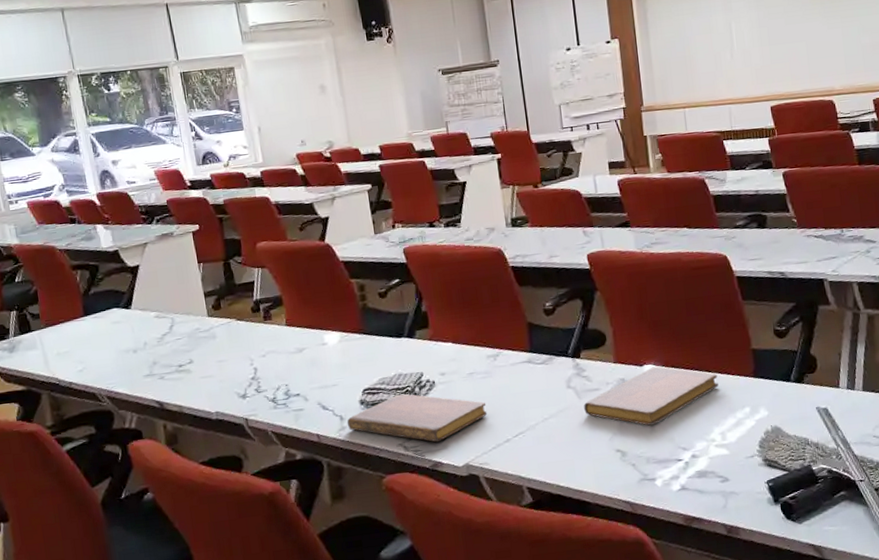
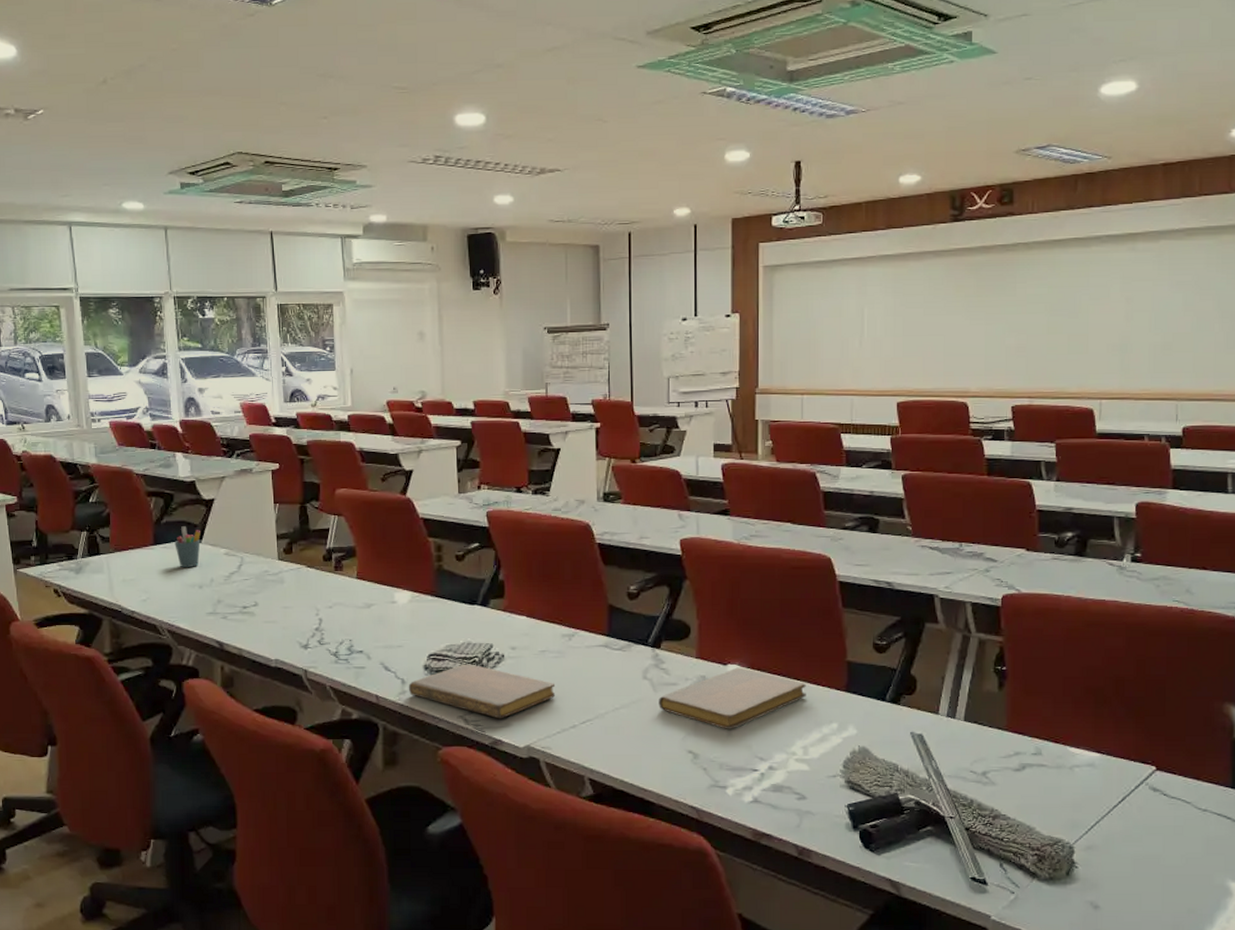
pen holder: none [104,295,131,335] -> present [174,526,201,567]

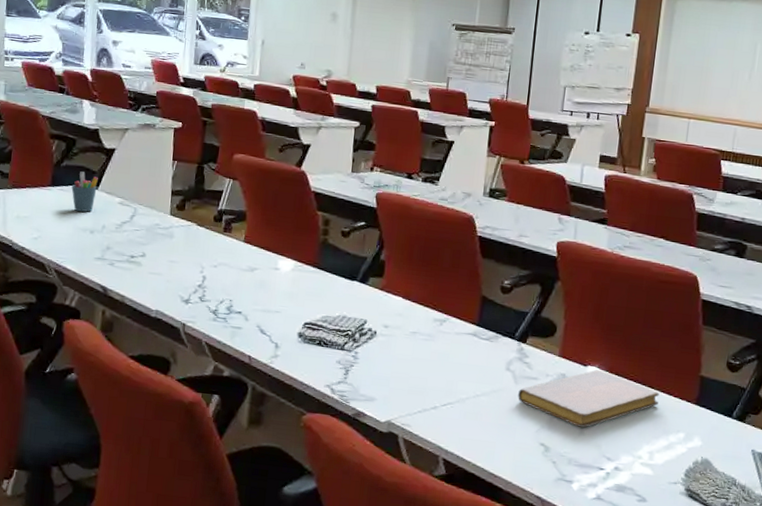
notebook: present [409,664,556,719] -> none [281,336,422,393]

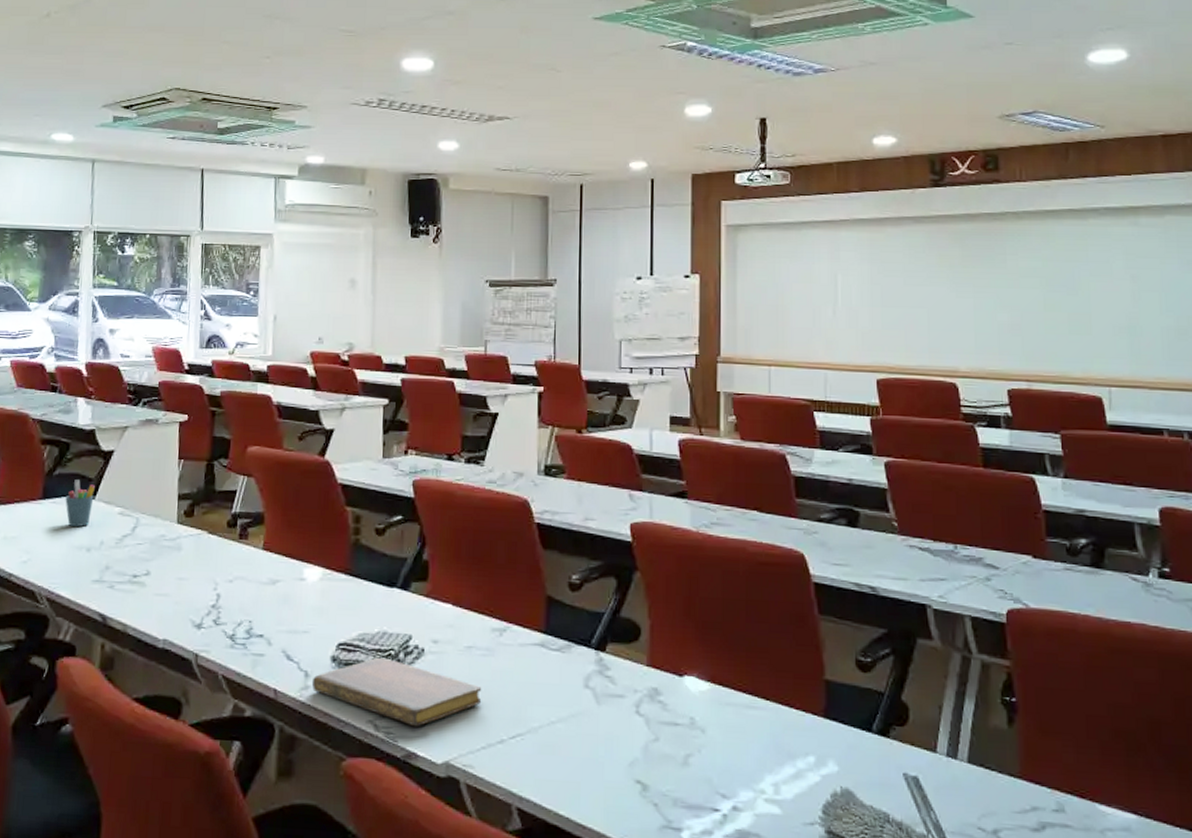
notebook: none [281,336,422,393] -> present [312,657,482,727]
notebook: present [518,369,660,428] -> none [602,680,777,756]

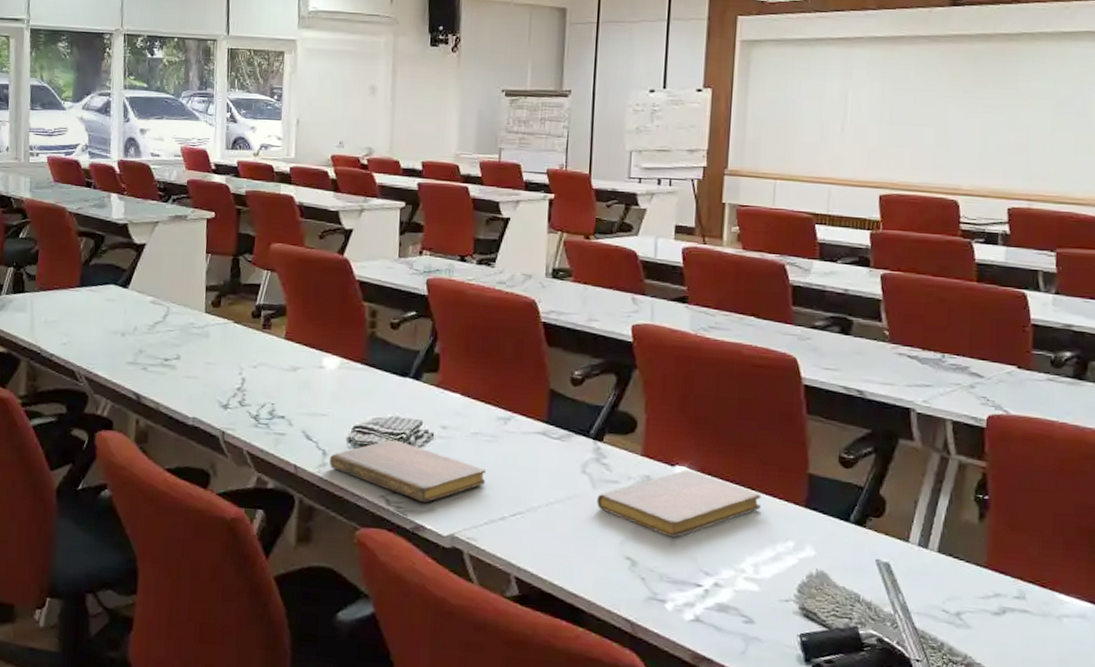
pen holder: present [65,480,95,527] -> none [101,270,128,313]
notebook: none [602,680,777,756] -> present [597,469,761,538]

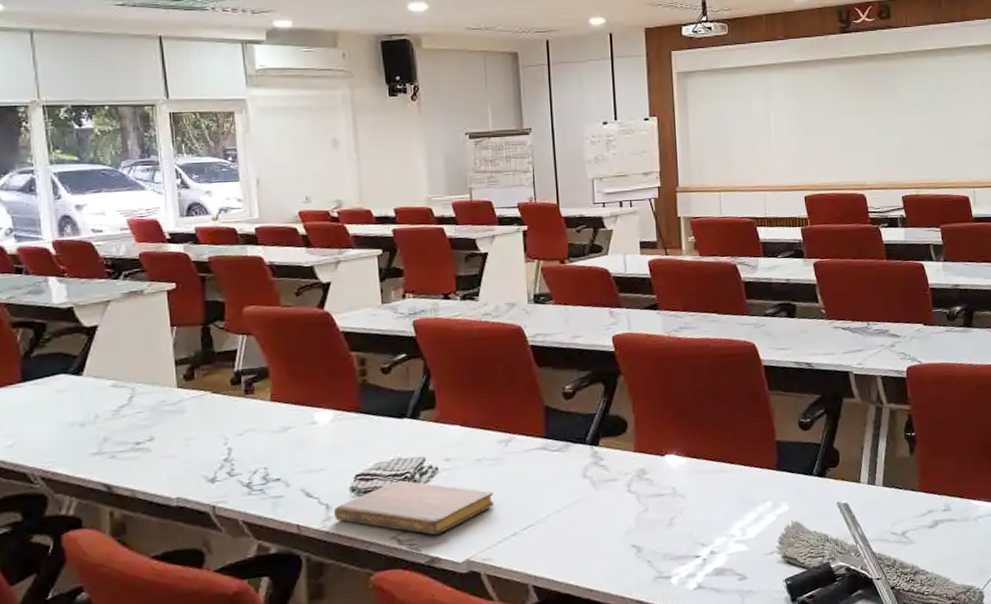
notebook: present [597,469,761,538] -> none [600,456,741,520]

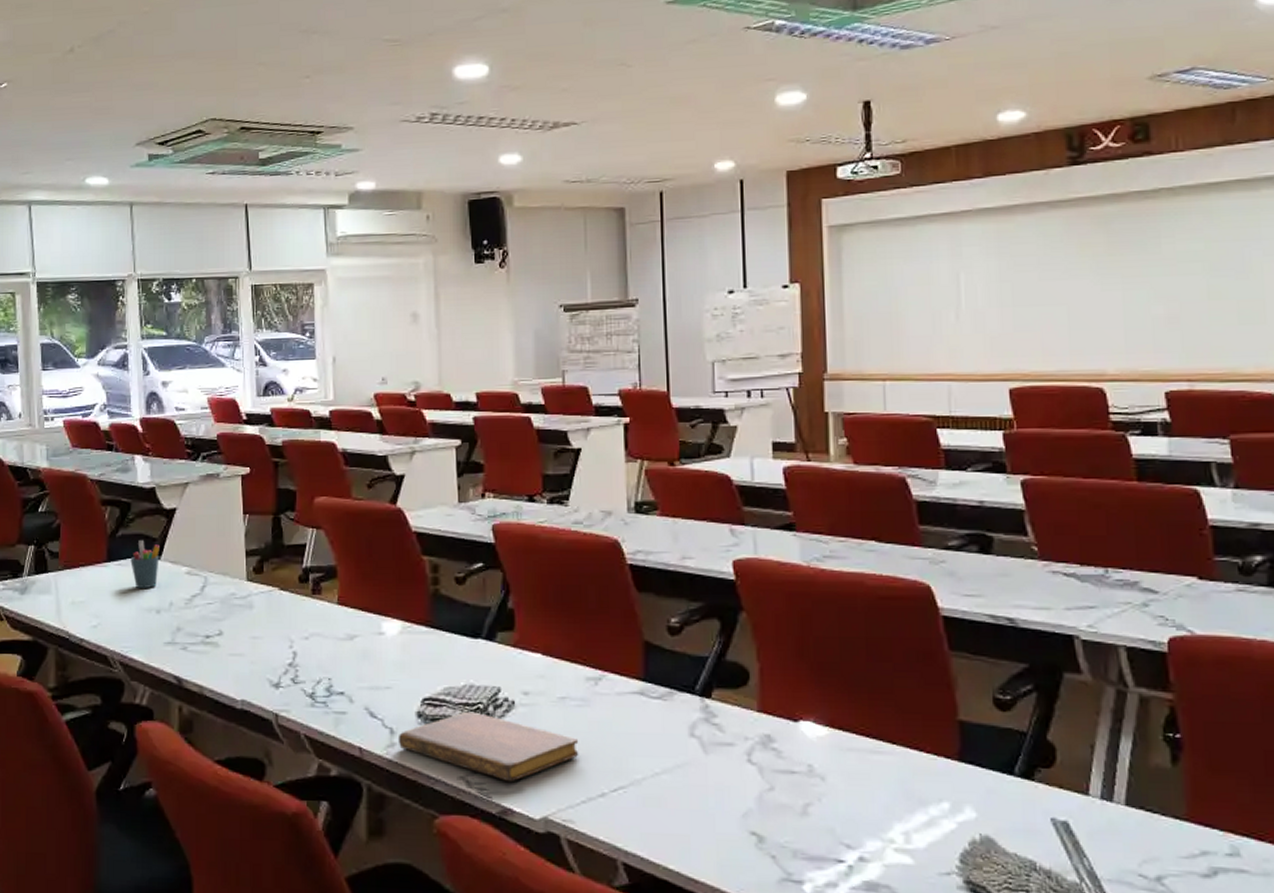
pen holder: none [48,358,81,405] -> present [130,540,159,588]

